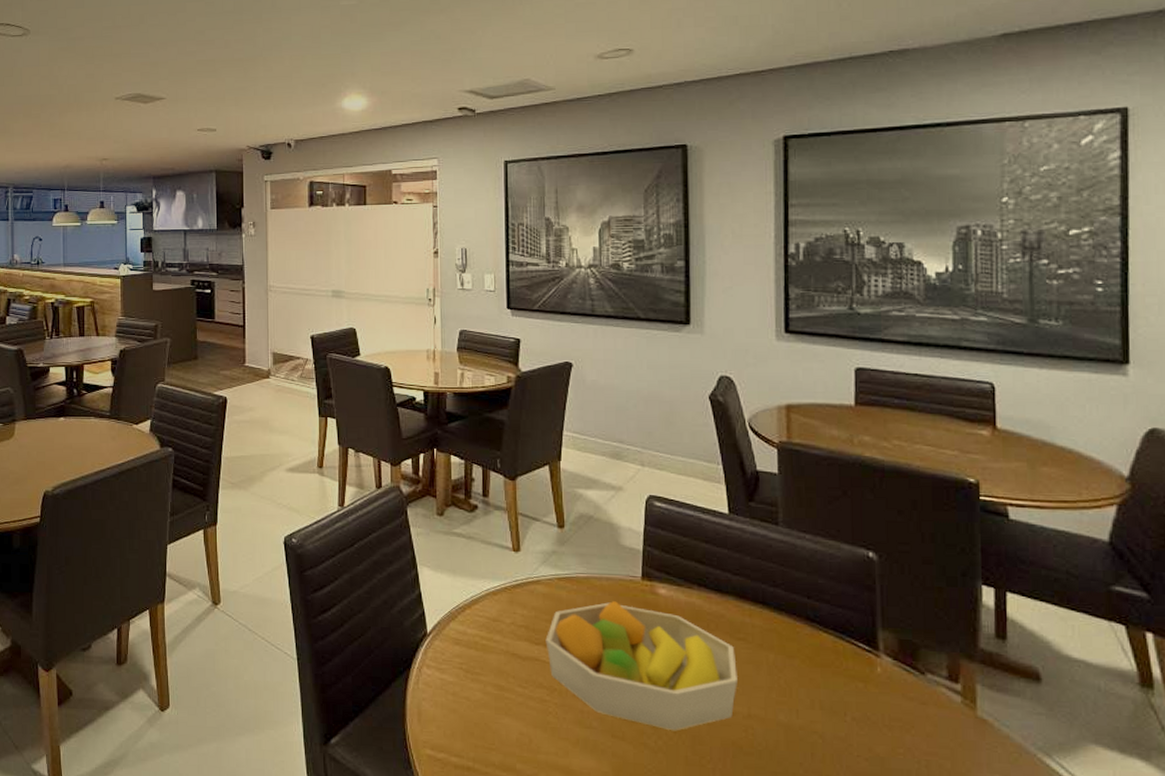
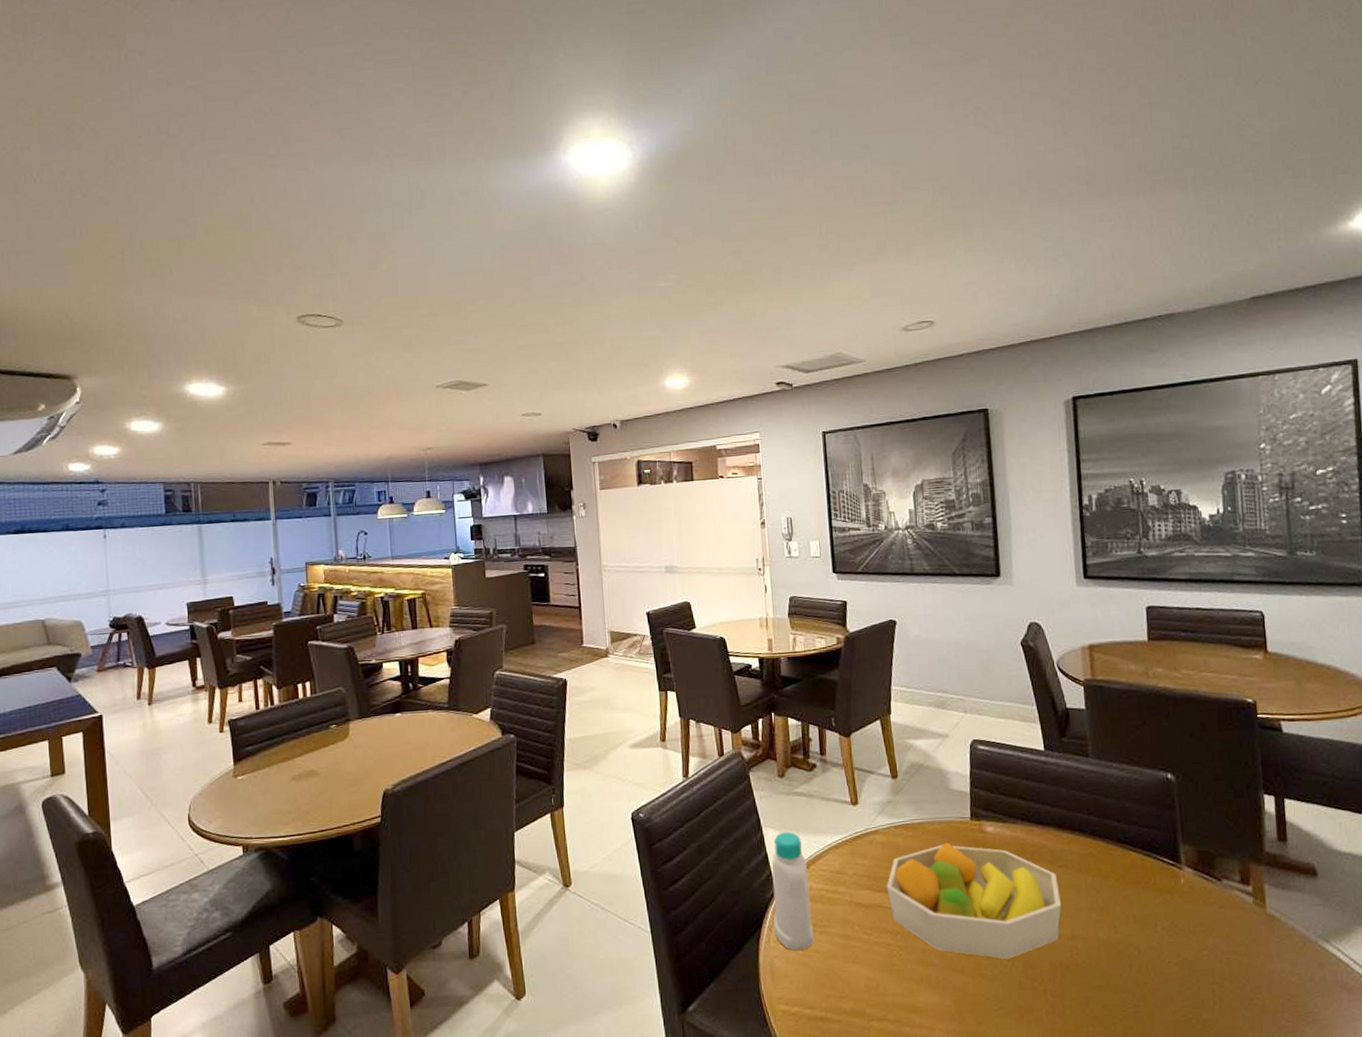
bottle: none [424,572,466,696] -> present [771,831,815,951]

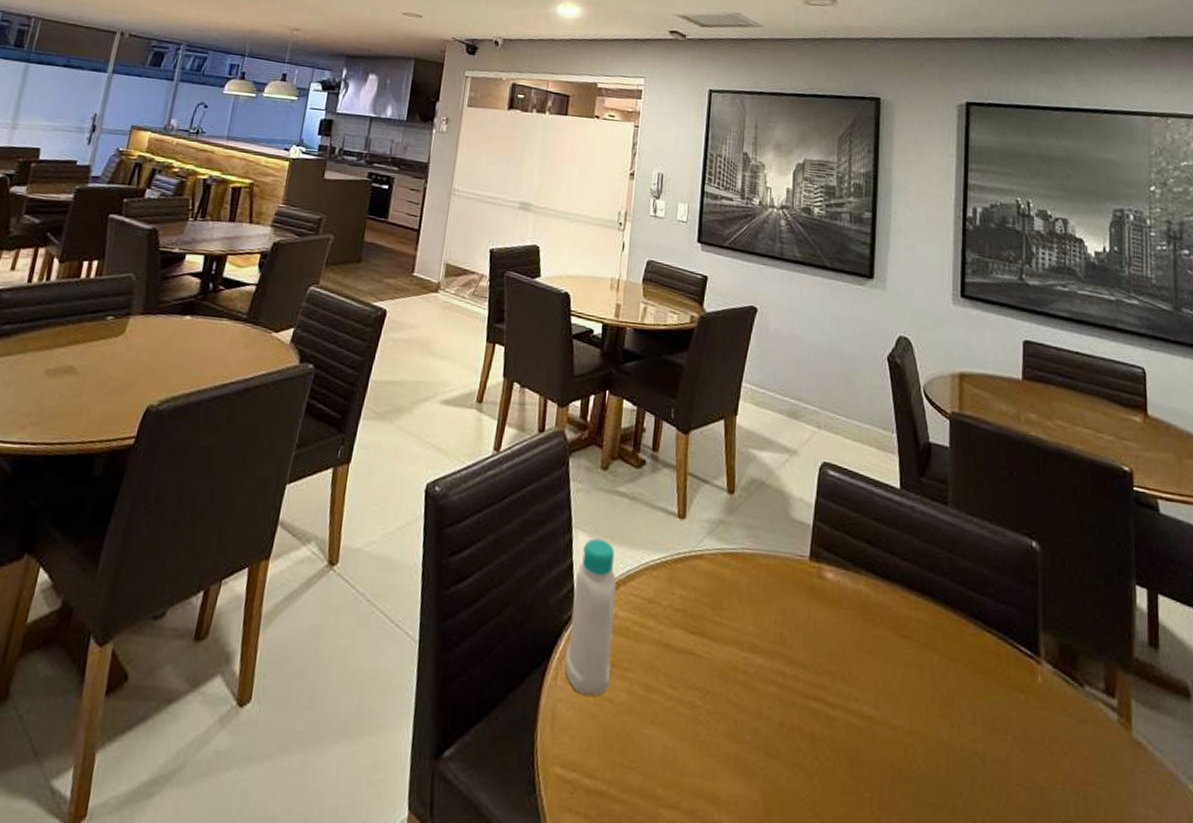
fruit bowl: present [886,842,1061,959] -> none [703,583,900,749]

